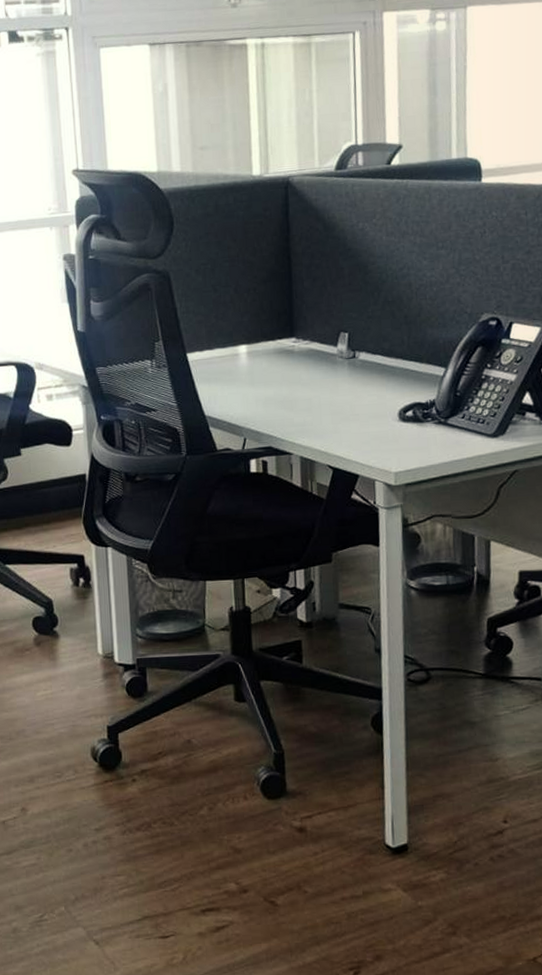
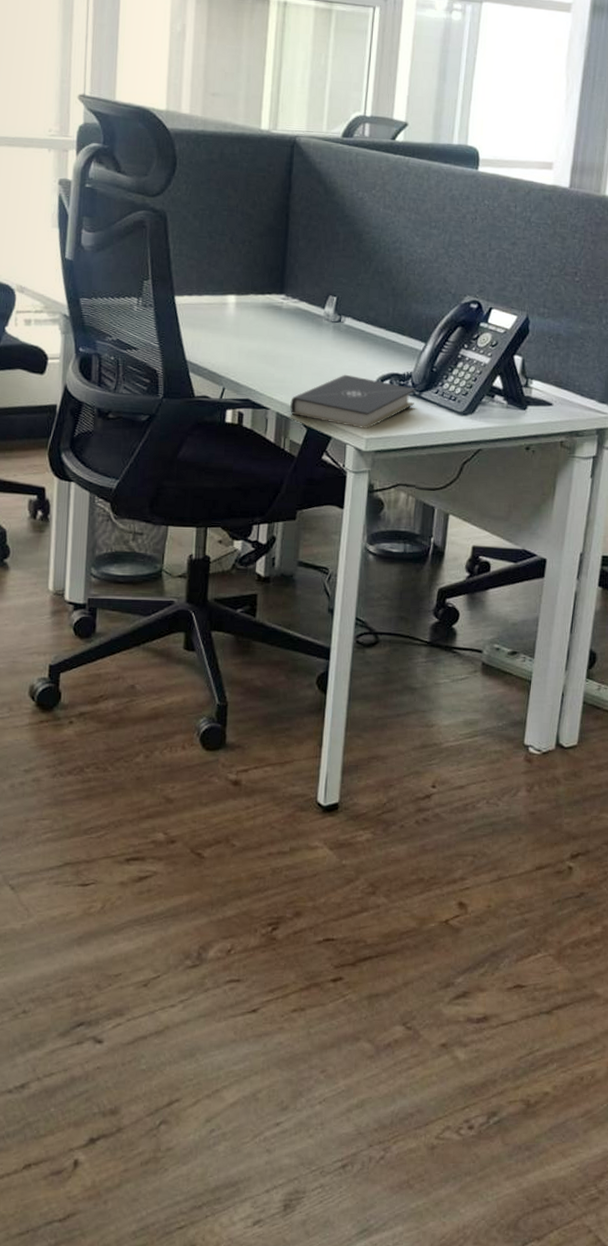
book: none [313,410,441,463] -> present [290,374,416,429]

